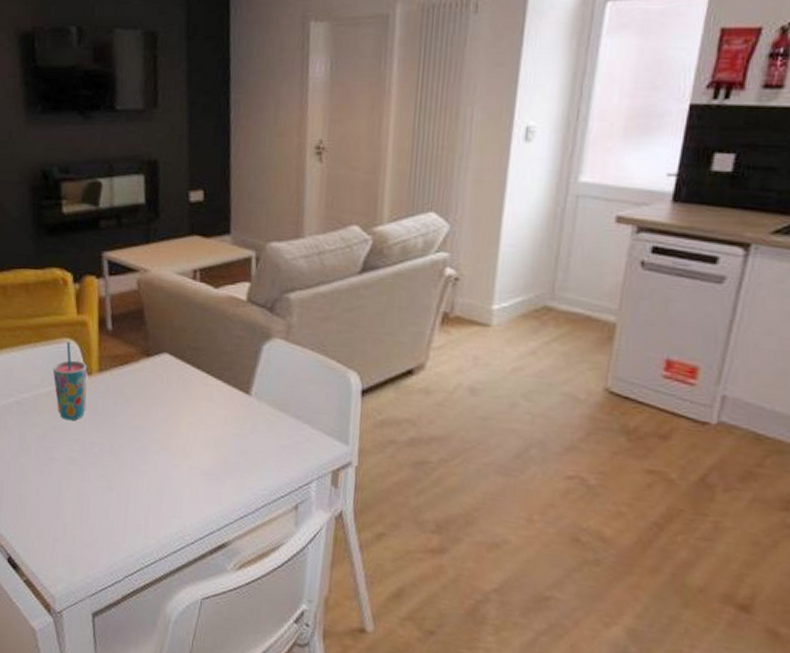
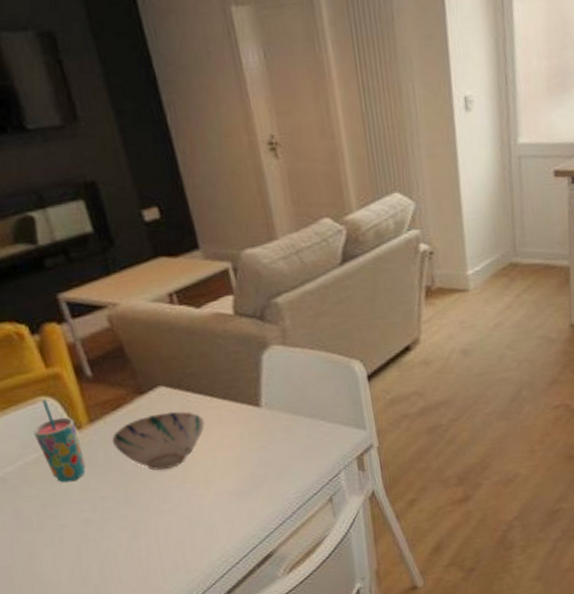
bowl: none [112,378,196,433] -> present [111,411,205,471]

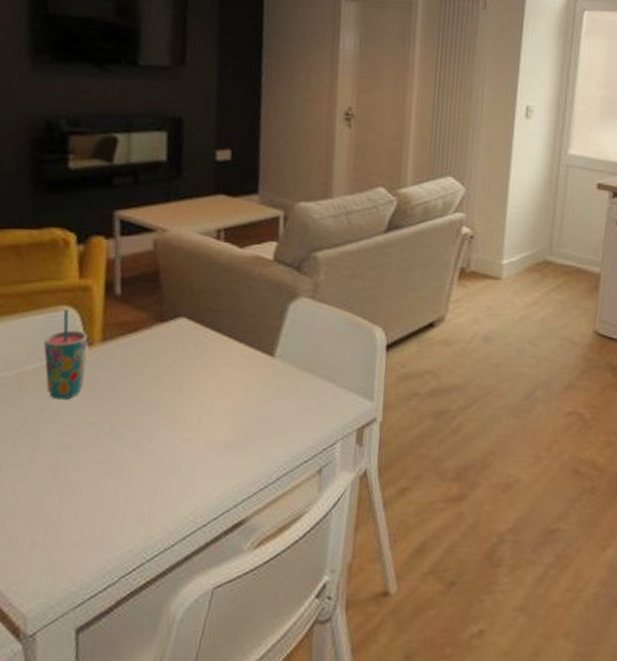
bowl: present [111,411,205,471] -> none [117,344,215,406]

